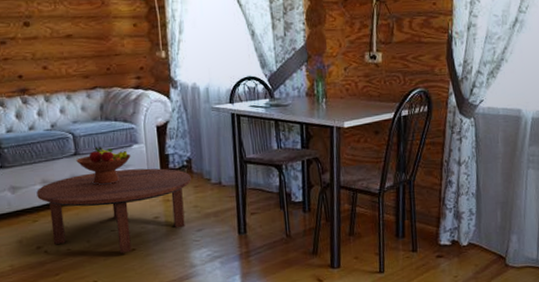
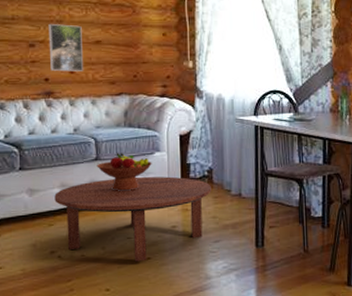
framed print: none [18,19,57,68] -> present [48,23,84,72]

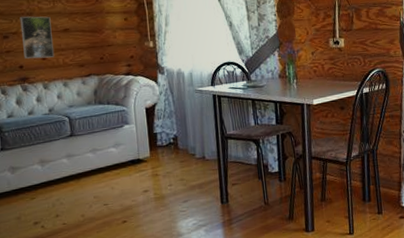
coffee table: present [54,176,211,262] -> none [34,146,178,226]
fruit bowl: present [97,152,152,191] -> none [72,127,122,163]

